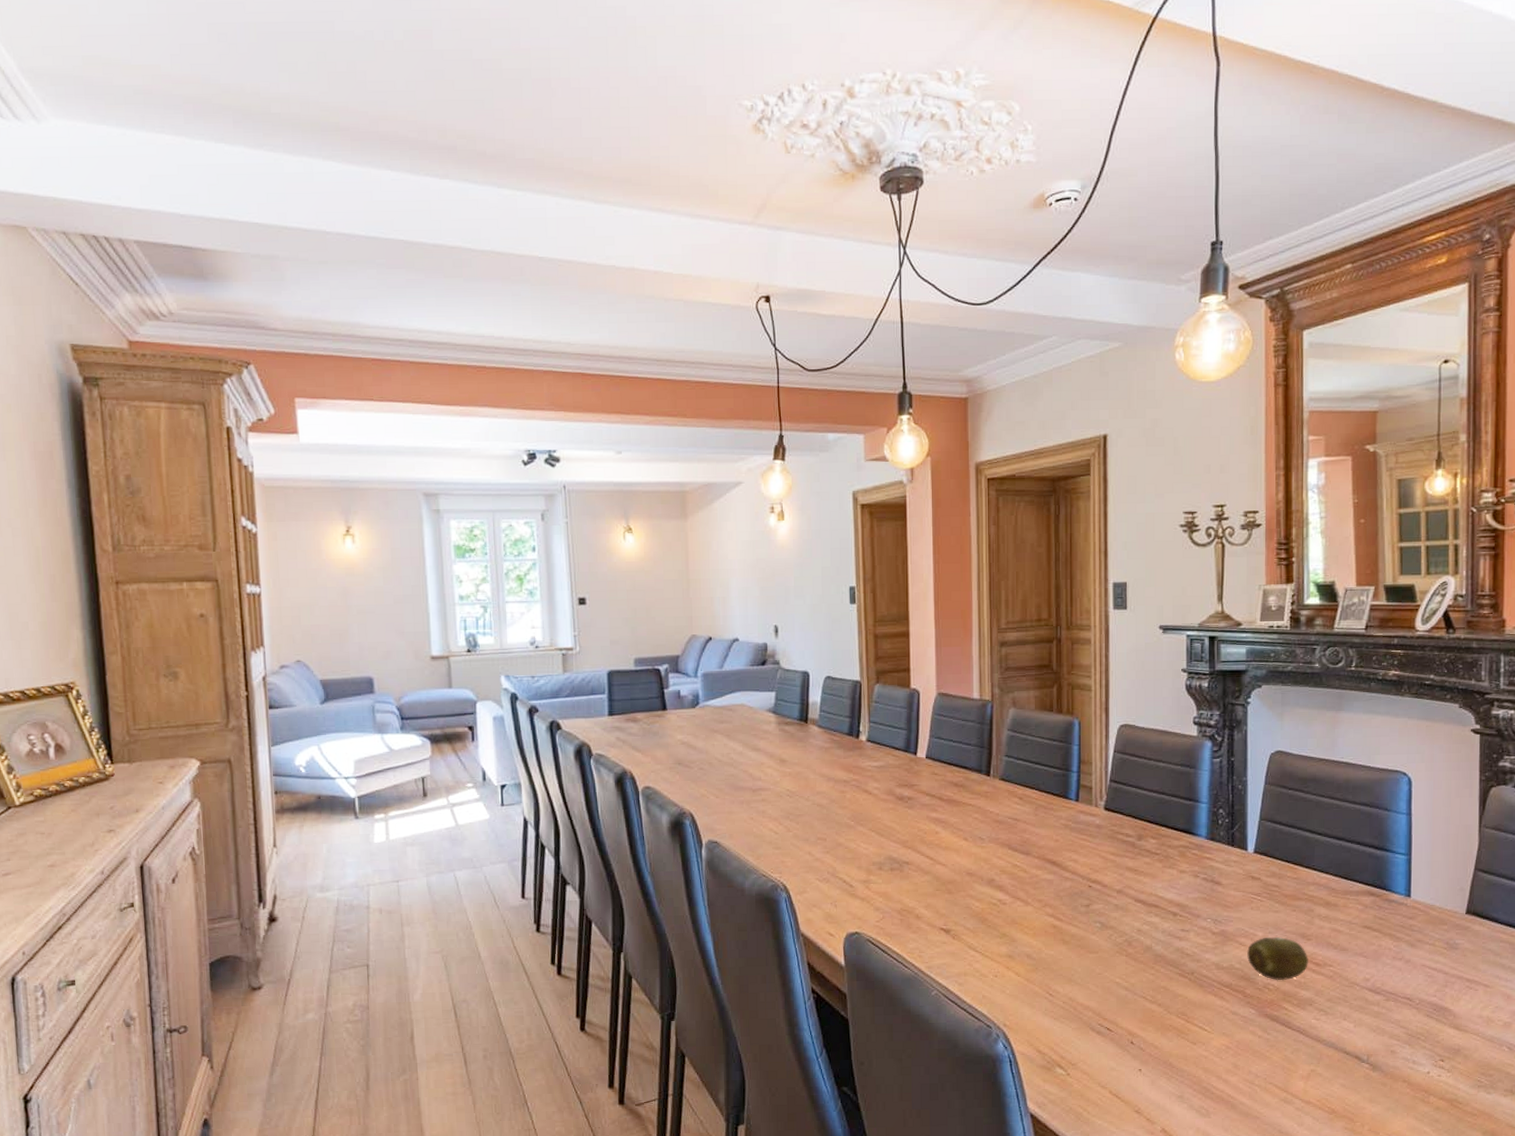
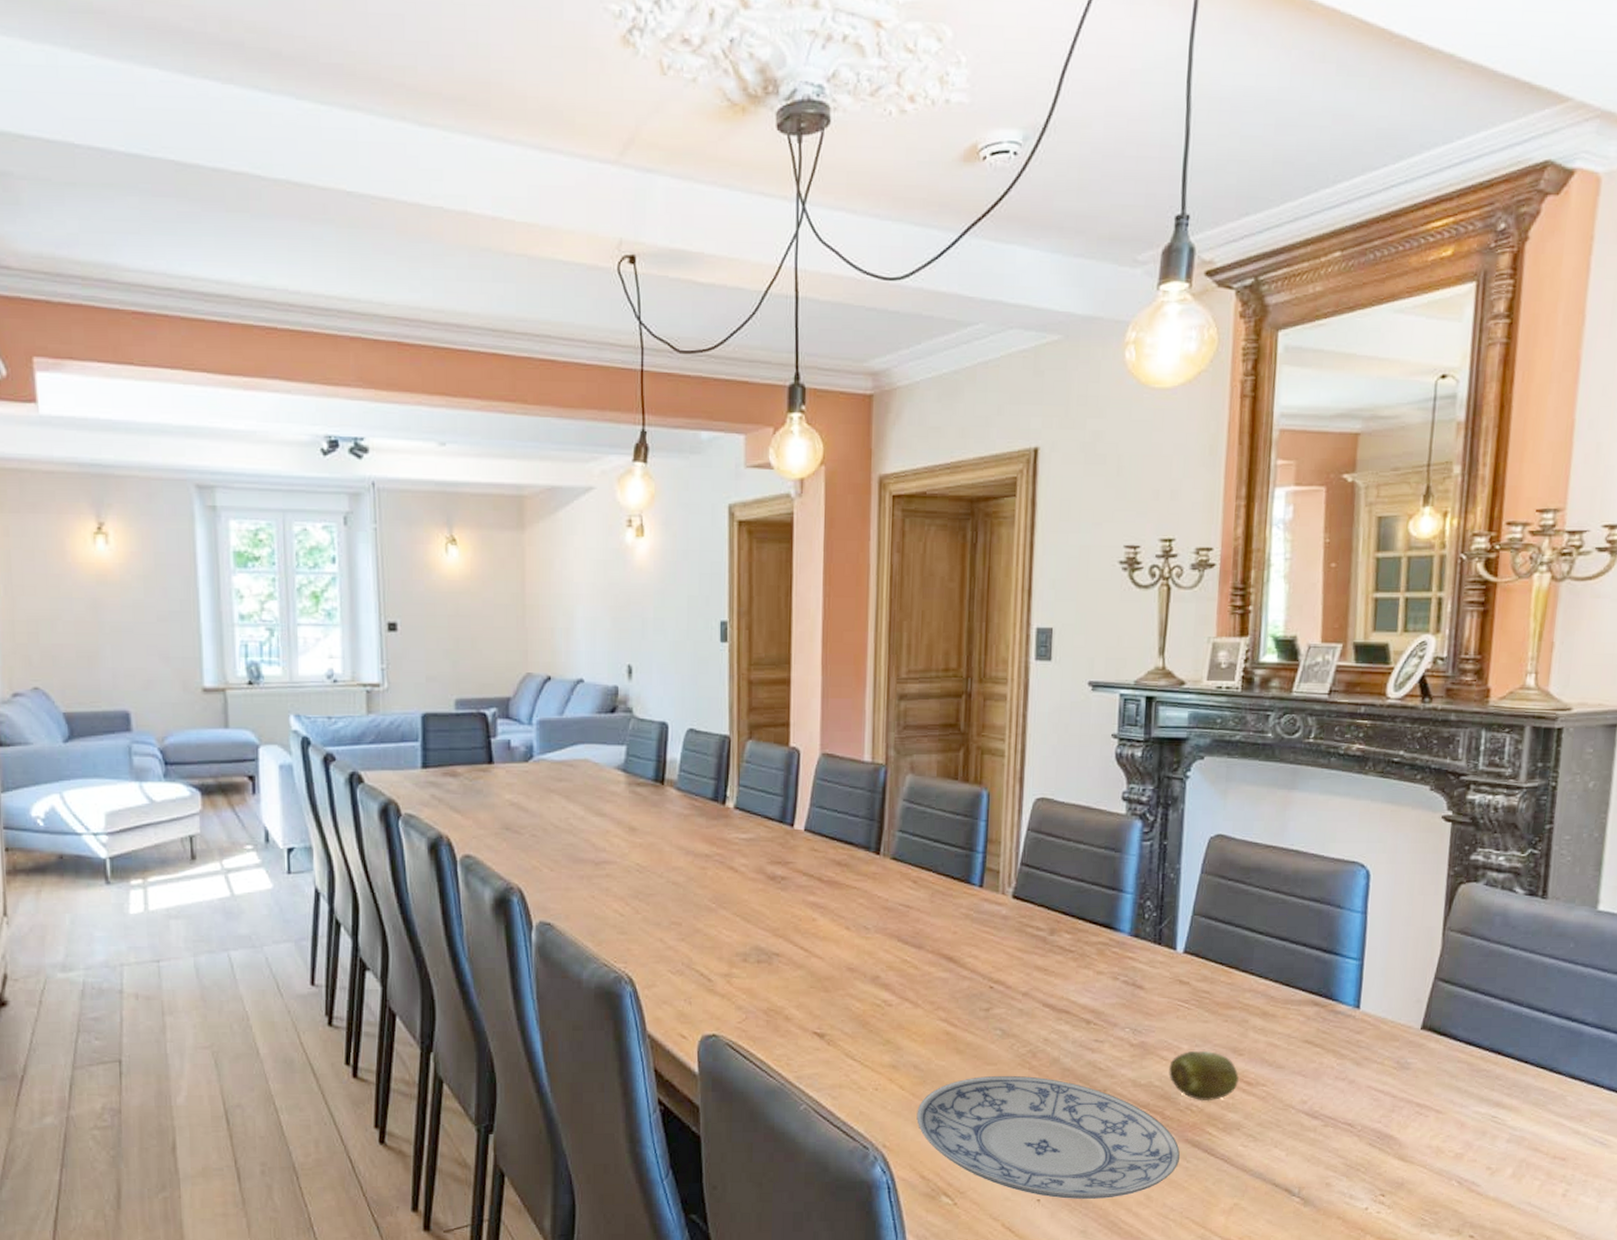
plate: none [1031,961,1261,1068] -> present [916,1075,1180,1199]

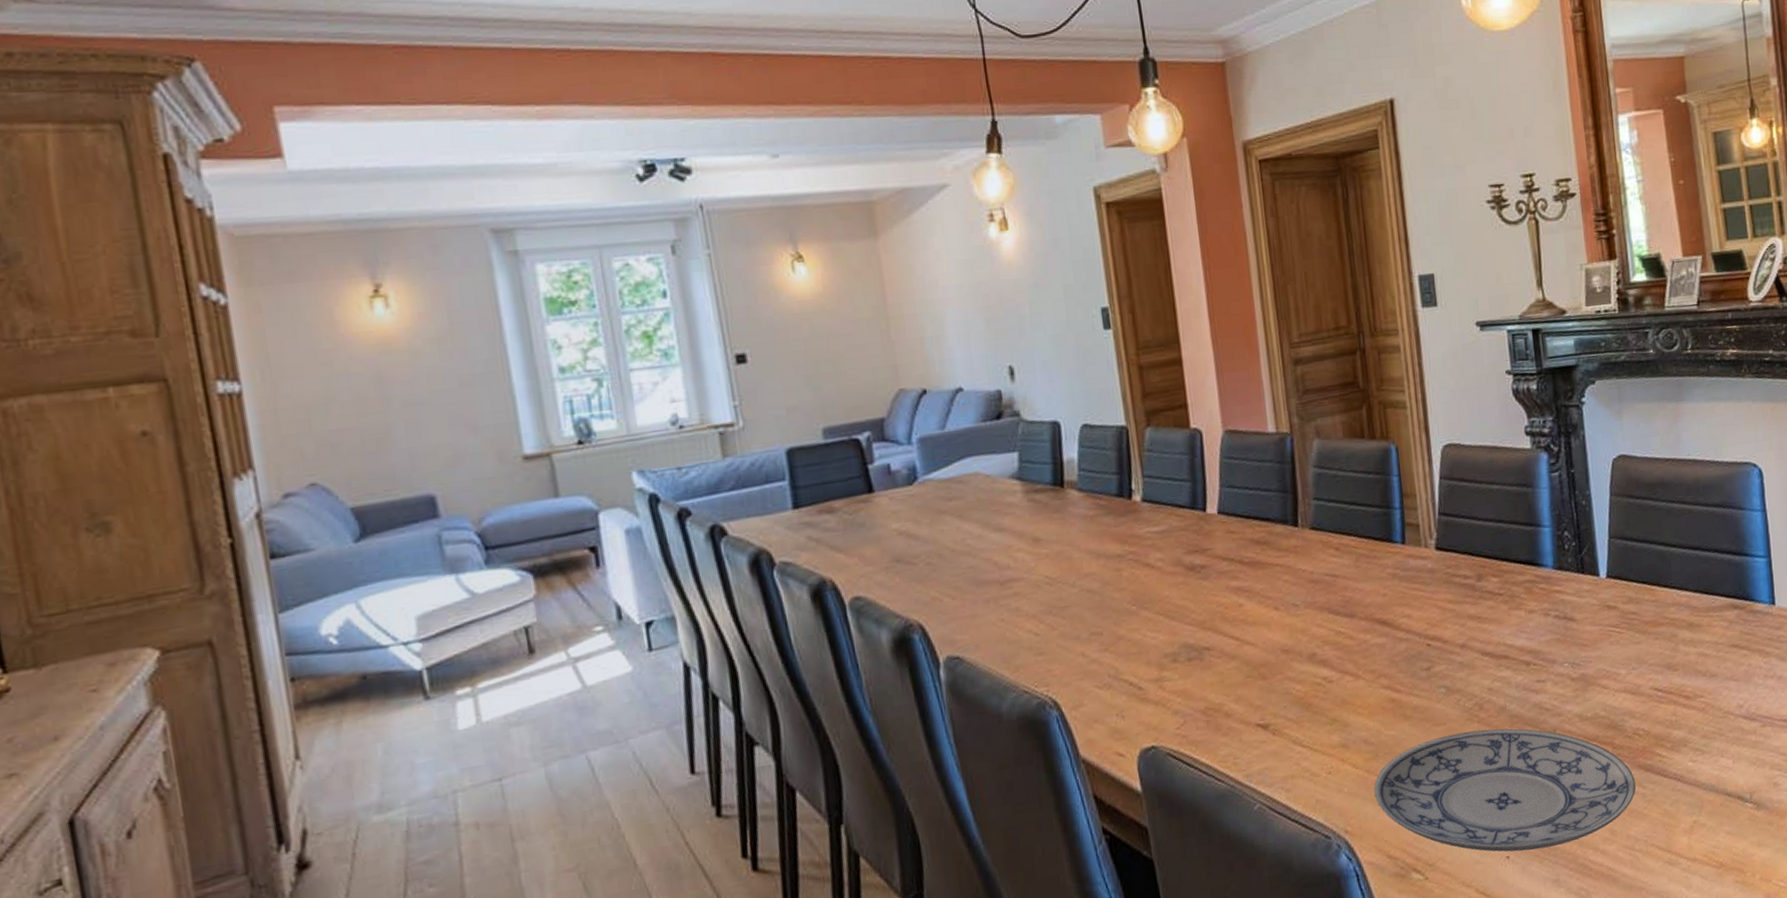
fruit: present [1169,1050,1240,1101] -> none [1611,672,1679,724]

